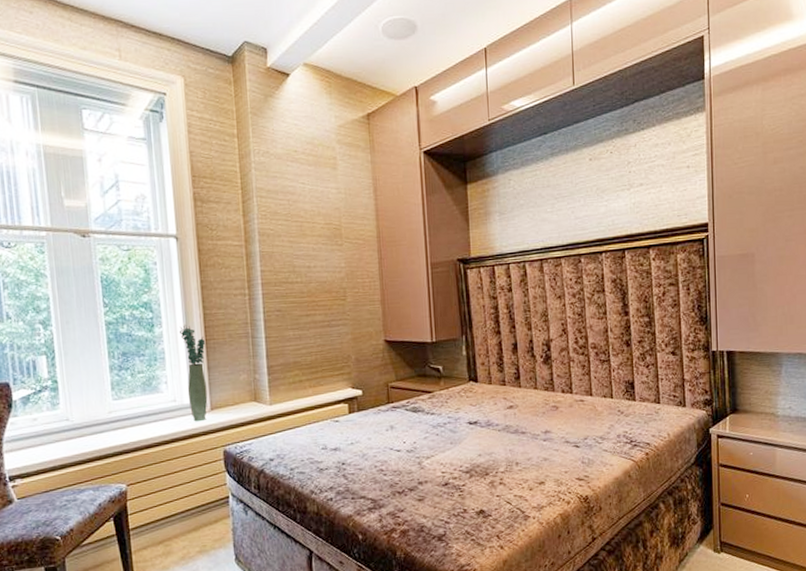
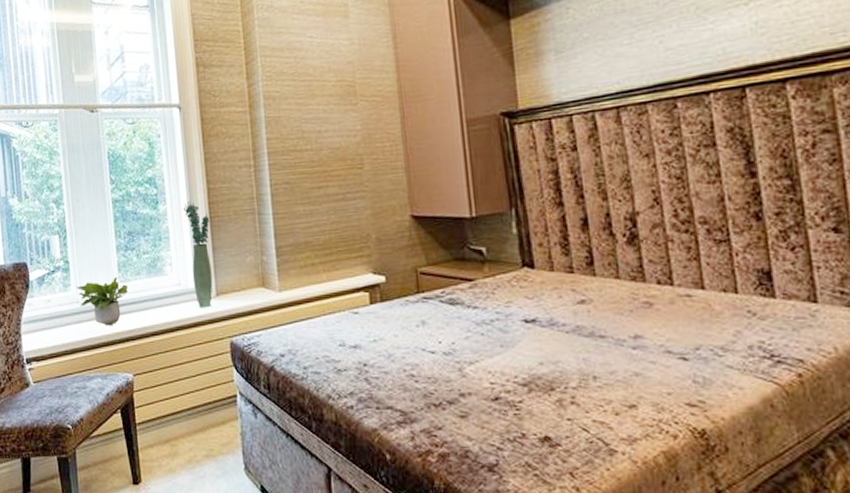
potted plant: none [65,394,122,441] -> present [76,276,128,326]

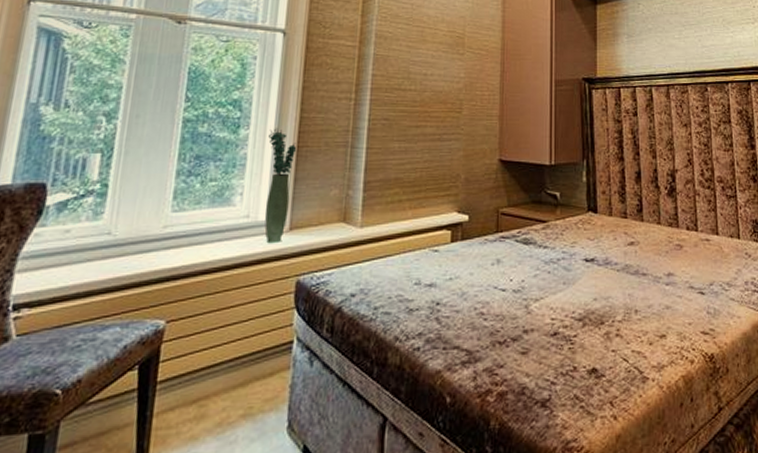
potted plant: present [76,276,128,326] -> none [111,205,181,263]

